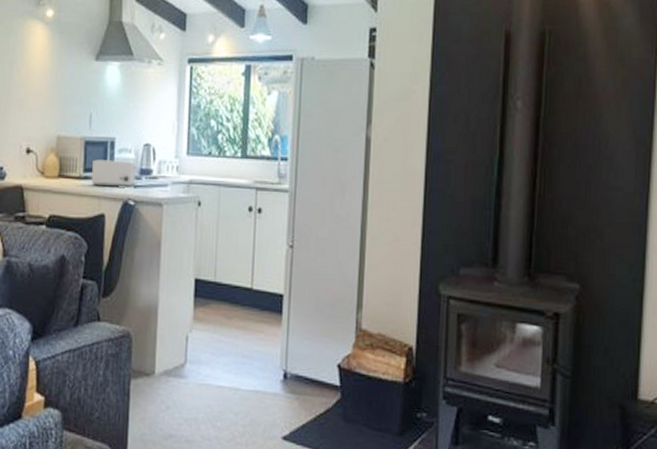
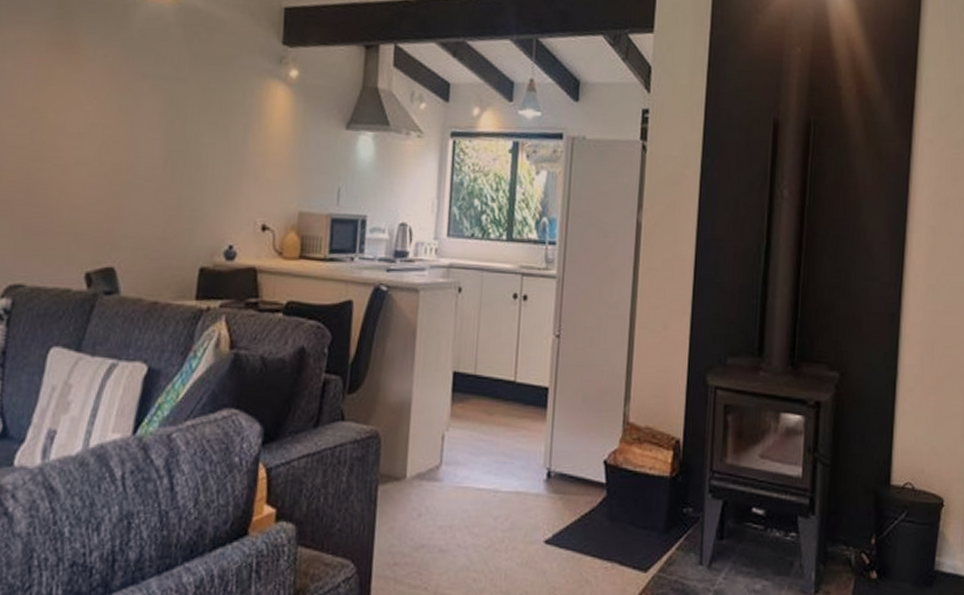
toaster: present [92,159,138,189] -> none [338,239,392,272]

